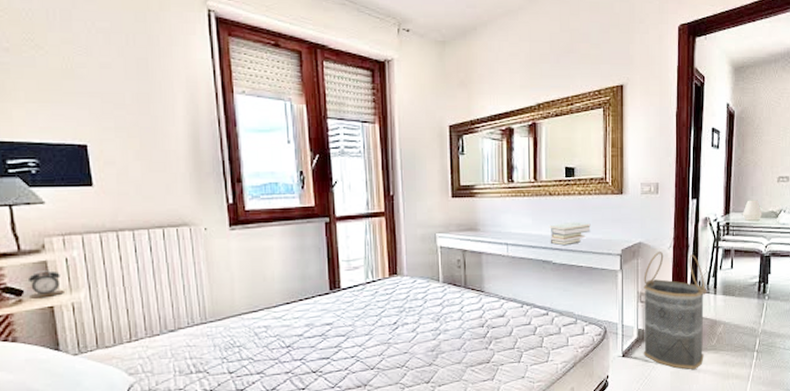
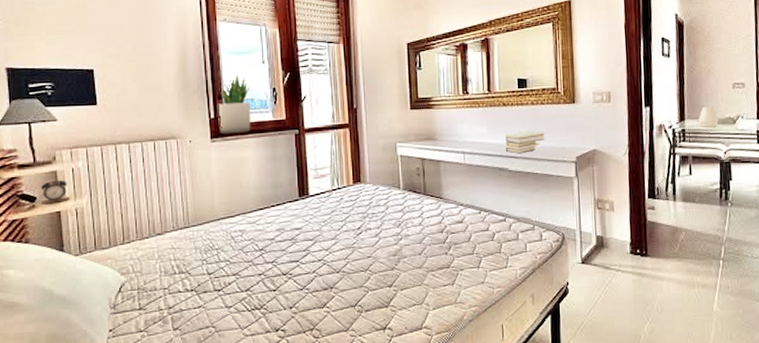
planter: none [237,155,275,222] -> present [218,74,251,134]
basket: present [643,252,707,369] -> none [600,159,667,277]

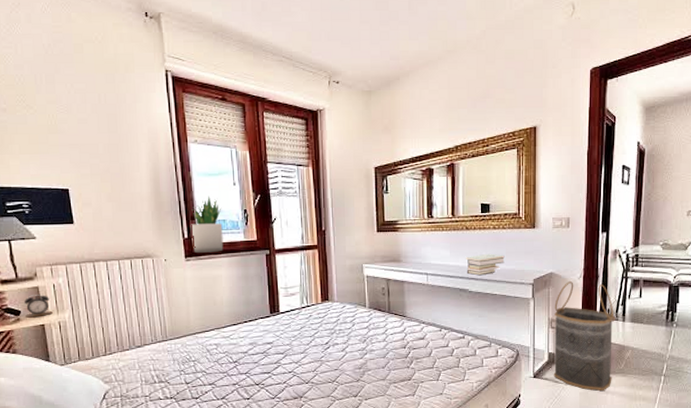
basket: none [600,159,667,277] -> present [553,281,616,391]
vase: present [697,106,719,127] -> none [651,233,671,253]

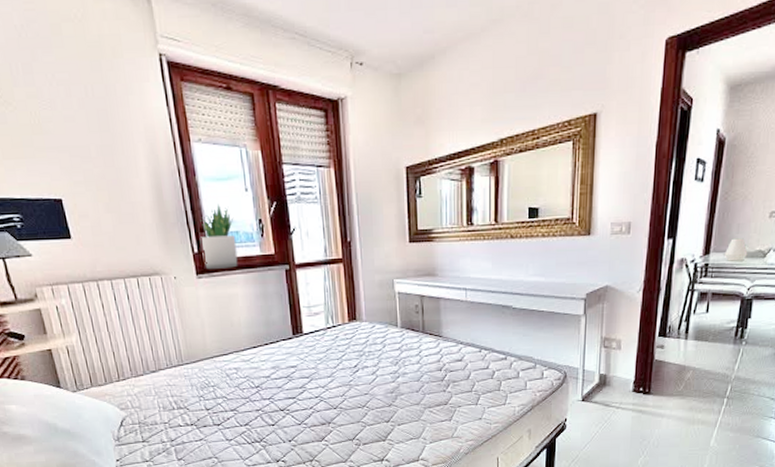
alarm clock: present [25,295,53,318] -> none [27,317,59,342]
books: present [465,253,505,276] -> none [509,265,554,290]
basket: present [553,281,616,391] -> none [604,295,678,414]
vase: none [651,233,671,253] -> present [724,238,748,262]

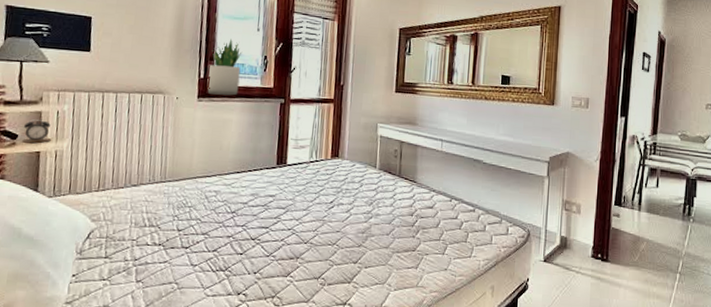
alarm clock: none [27,317,59,342] -> present [22,119,51,144]
vase: present [724,238,748,262] -> none [669,123,690,144]

